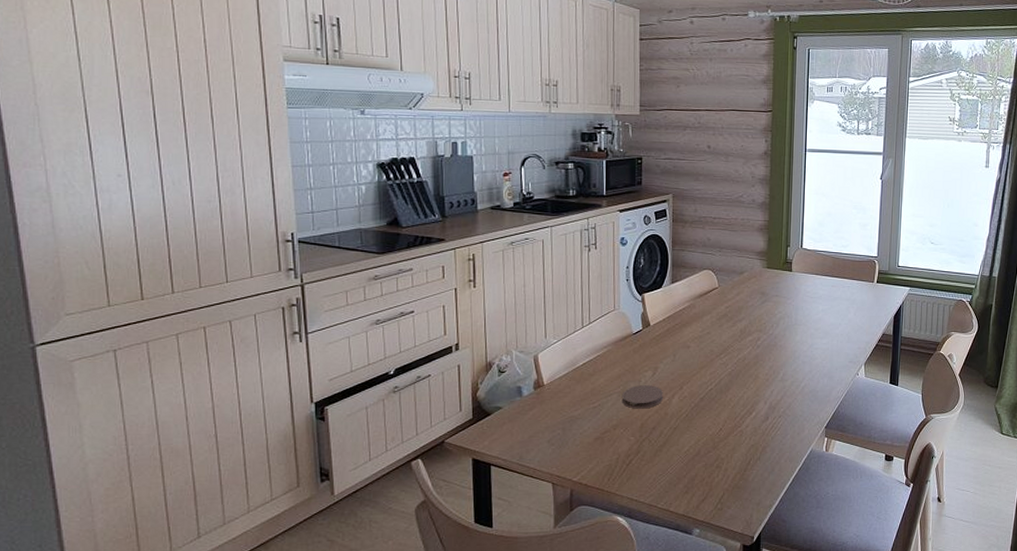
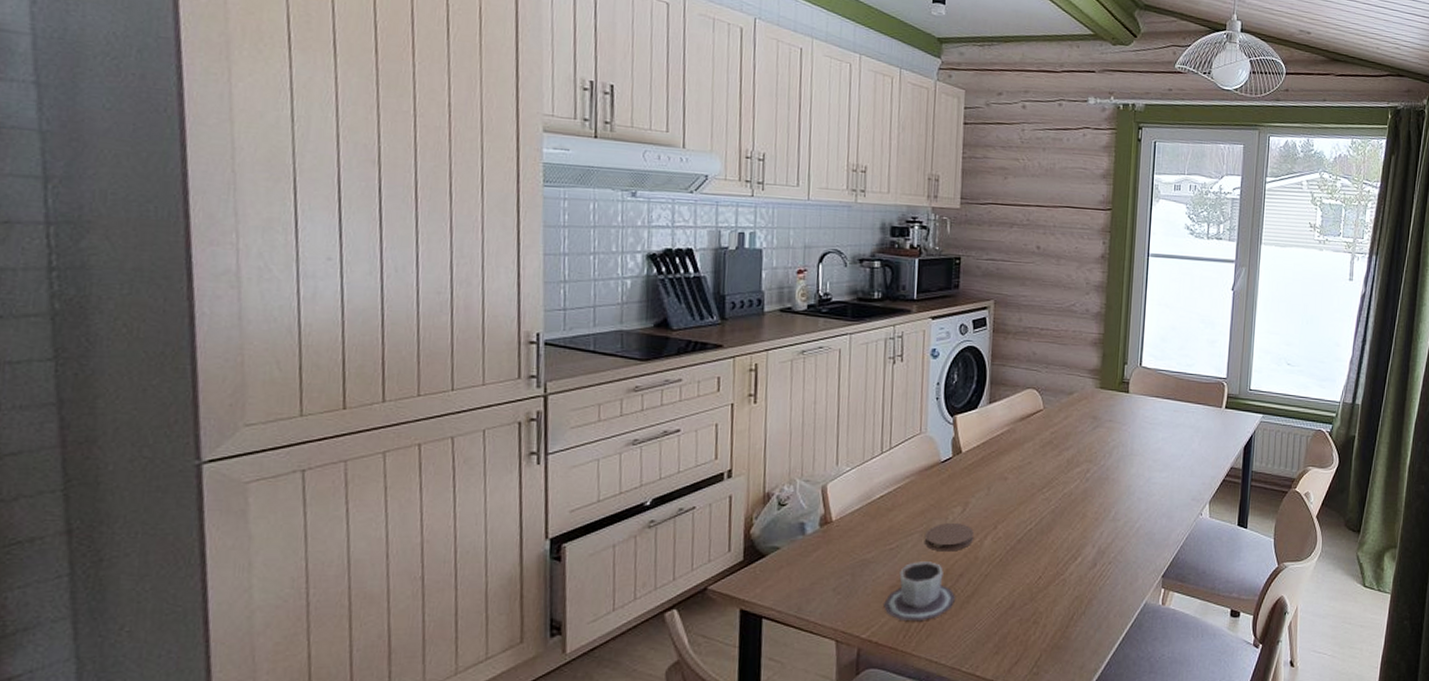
cup: none [590,417,651,467] -> present [884,562,956,622]

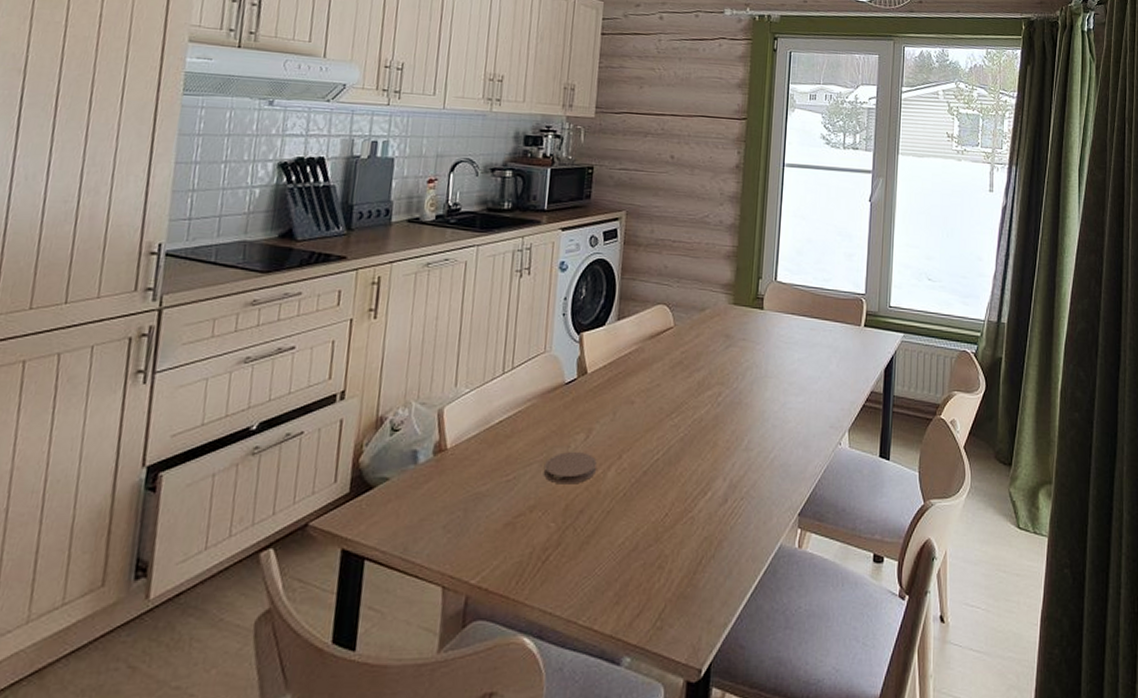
cup: present [884,562,956,622] -> none [496,495,575,565]

